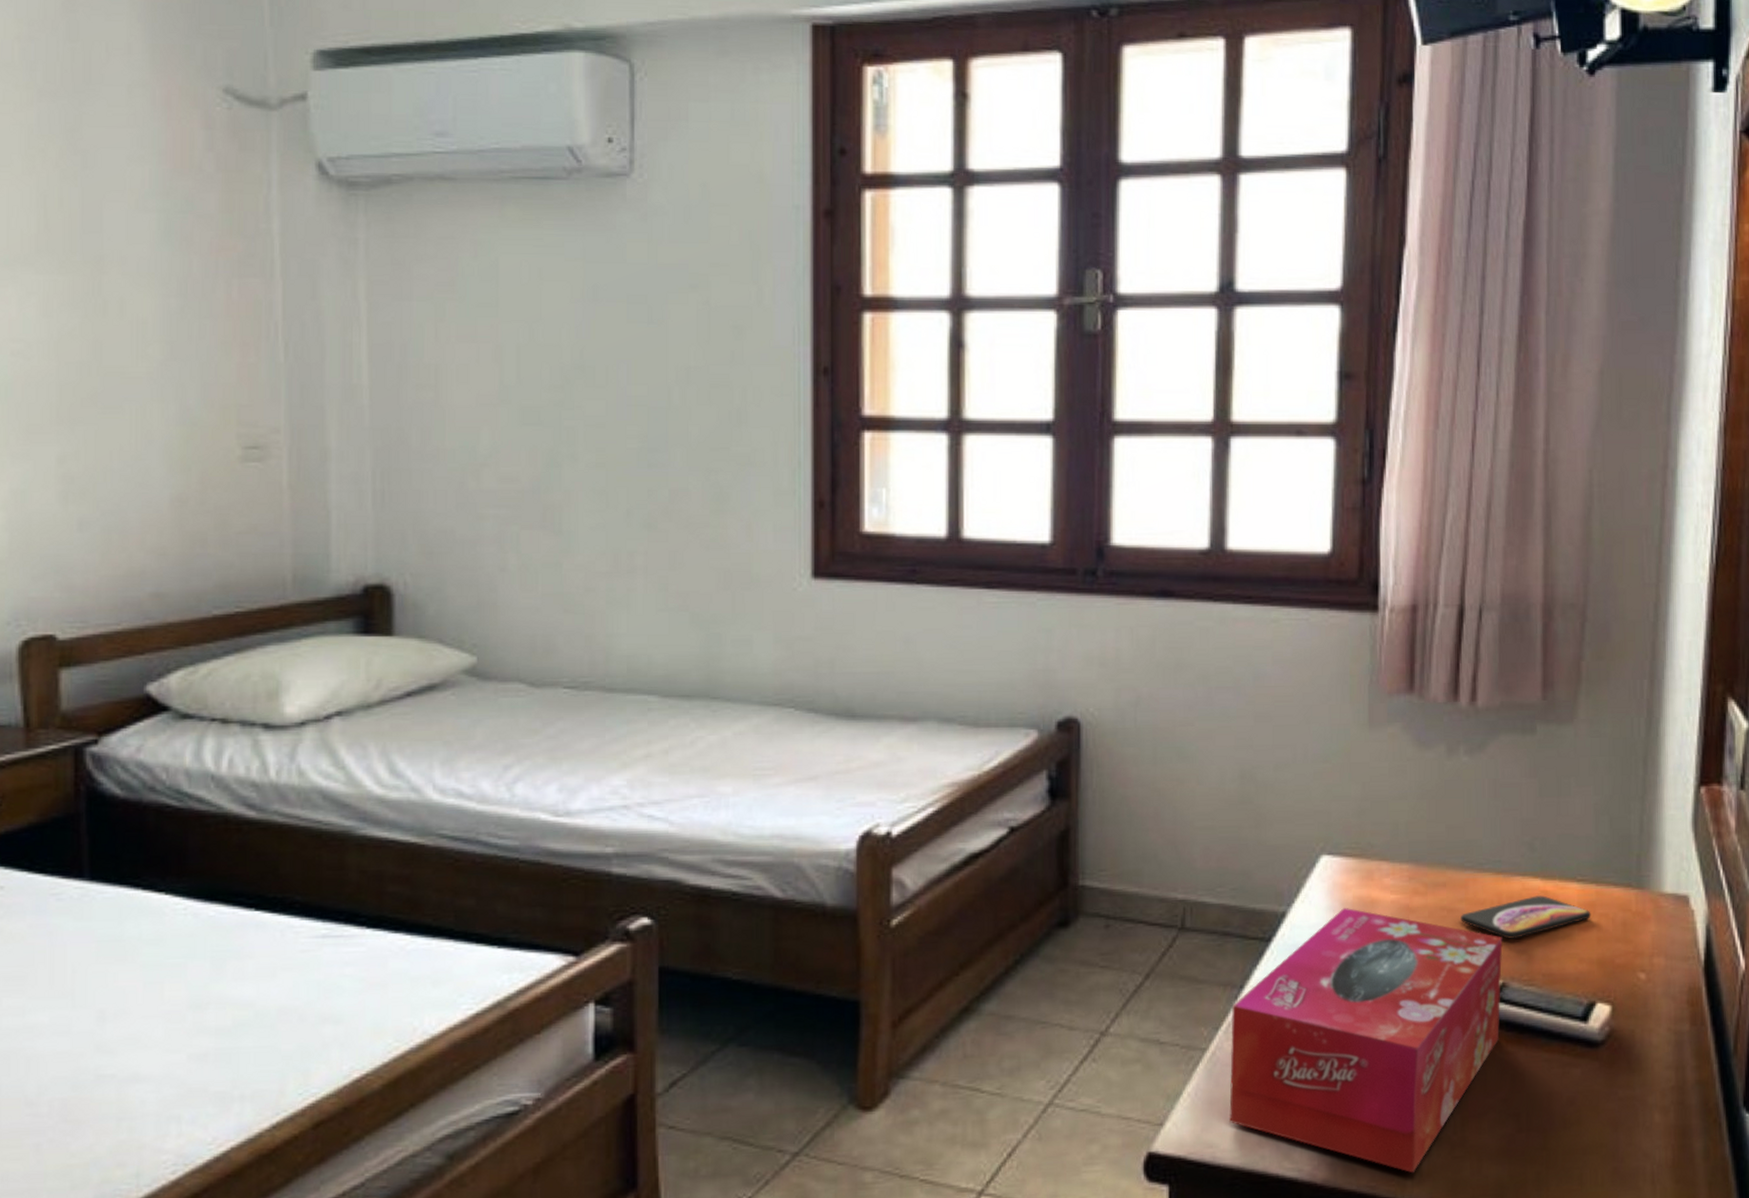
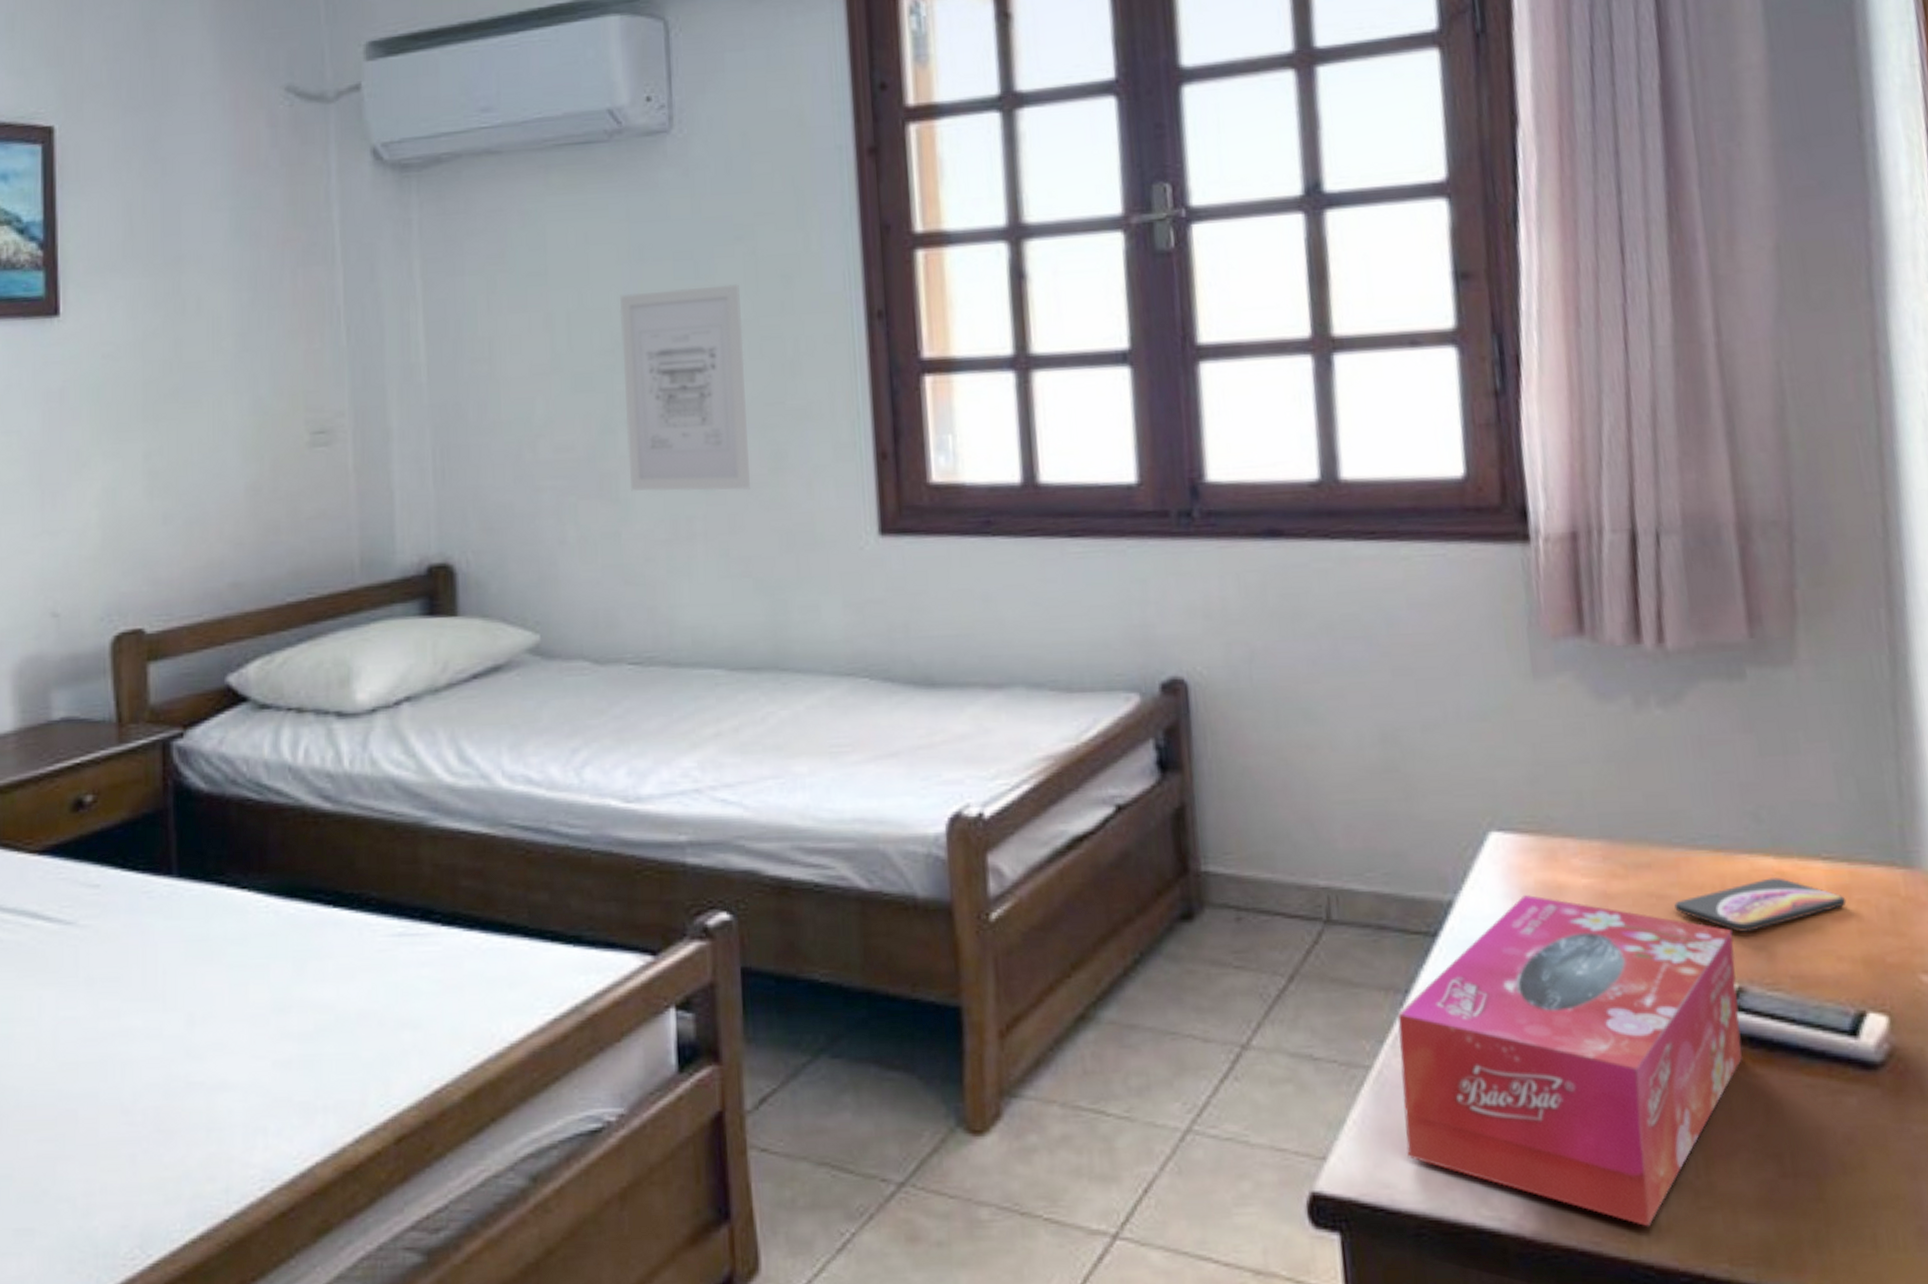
wall art: none [571,331,693,530] -> present [619,284,750,492]

